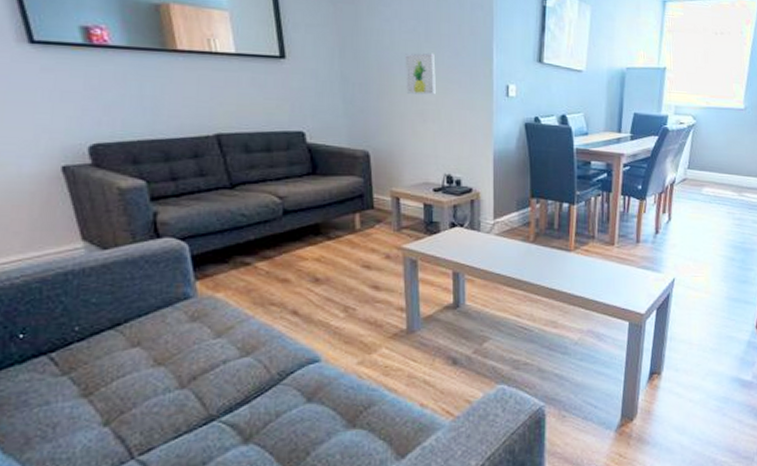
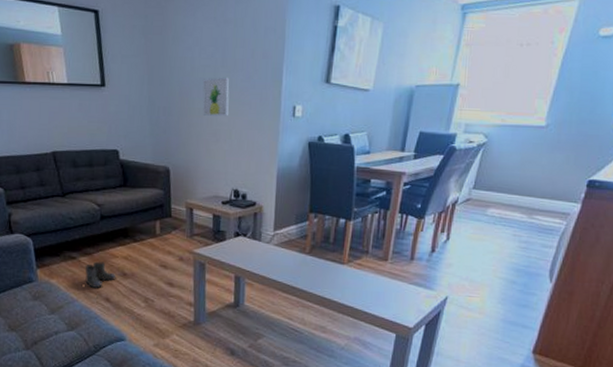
boots: none [263,266,306,299] -> present [85,261,116,288]

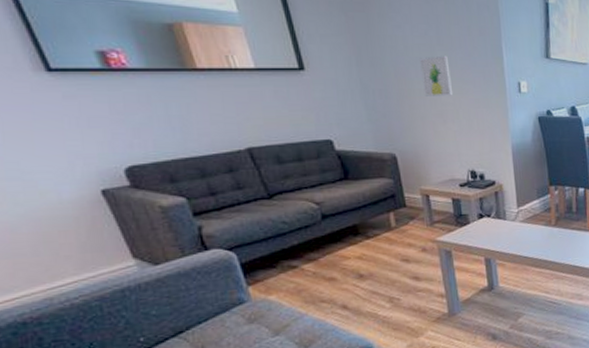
boots: present [85,261,116,288] -> none [310,266,352,297]

